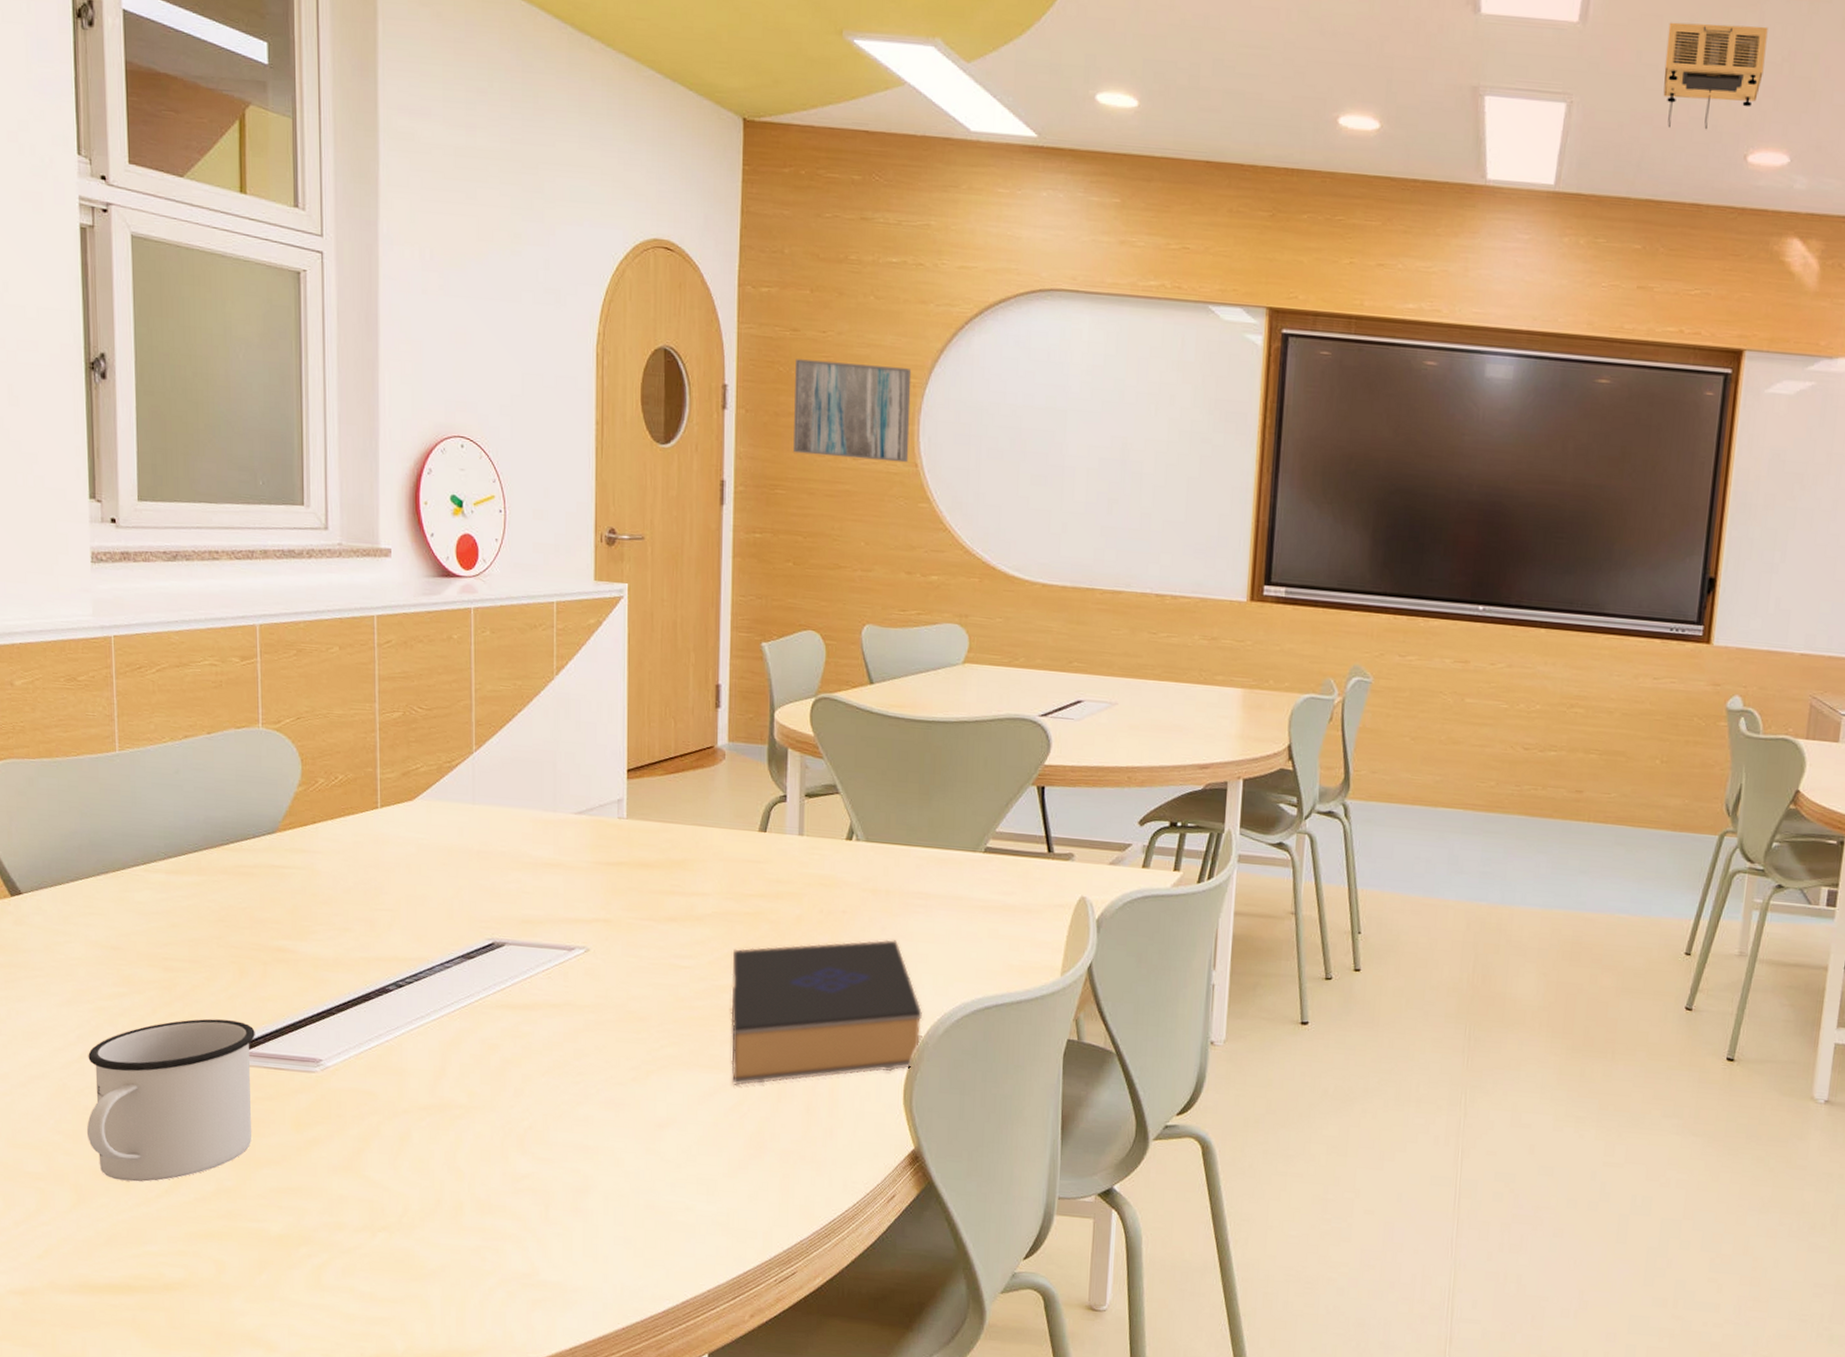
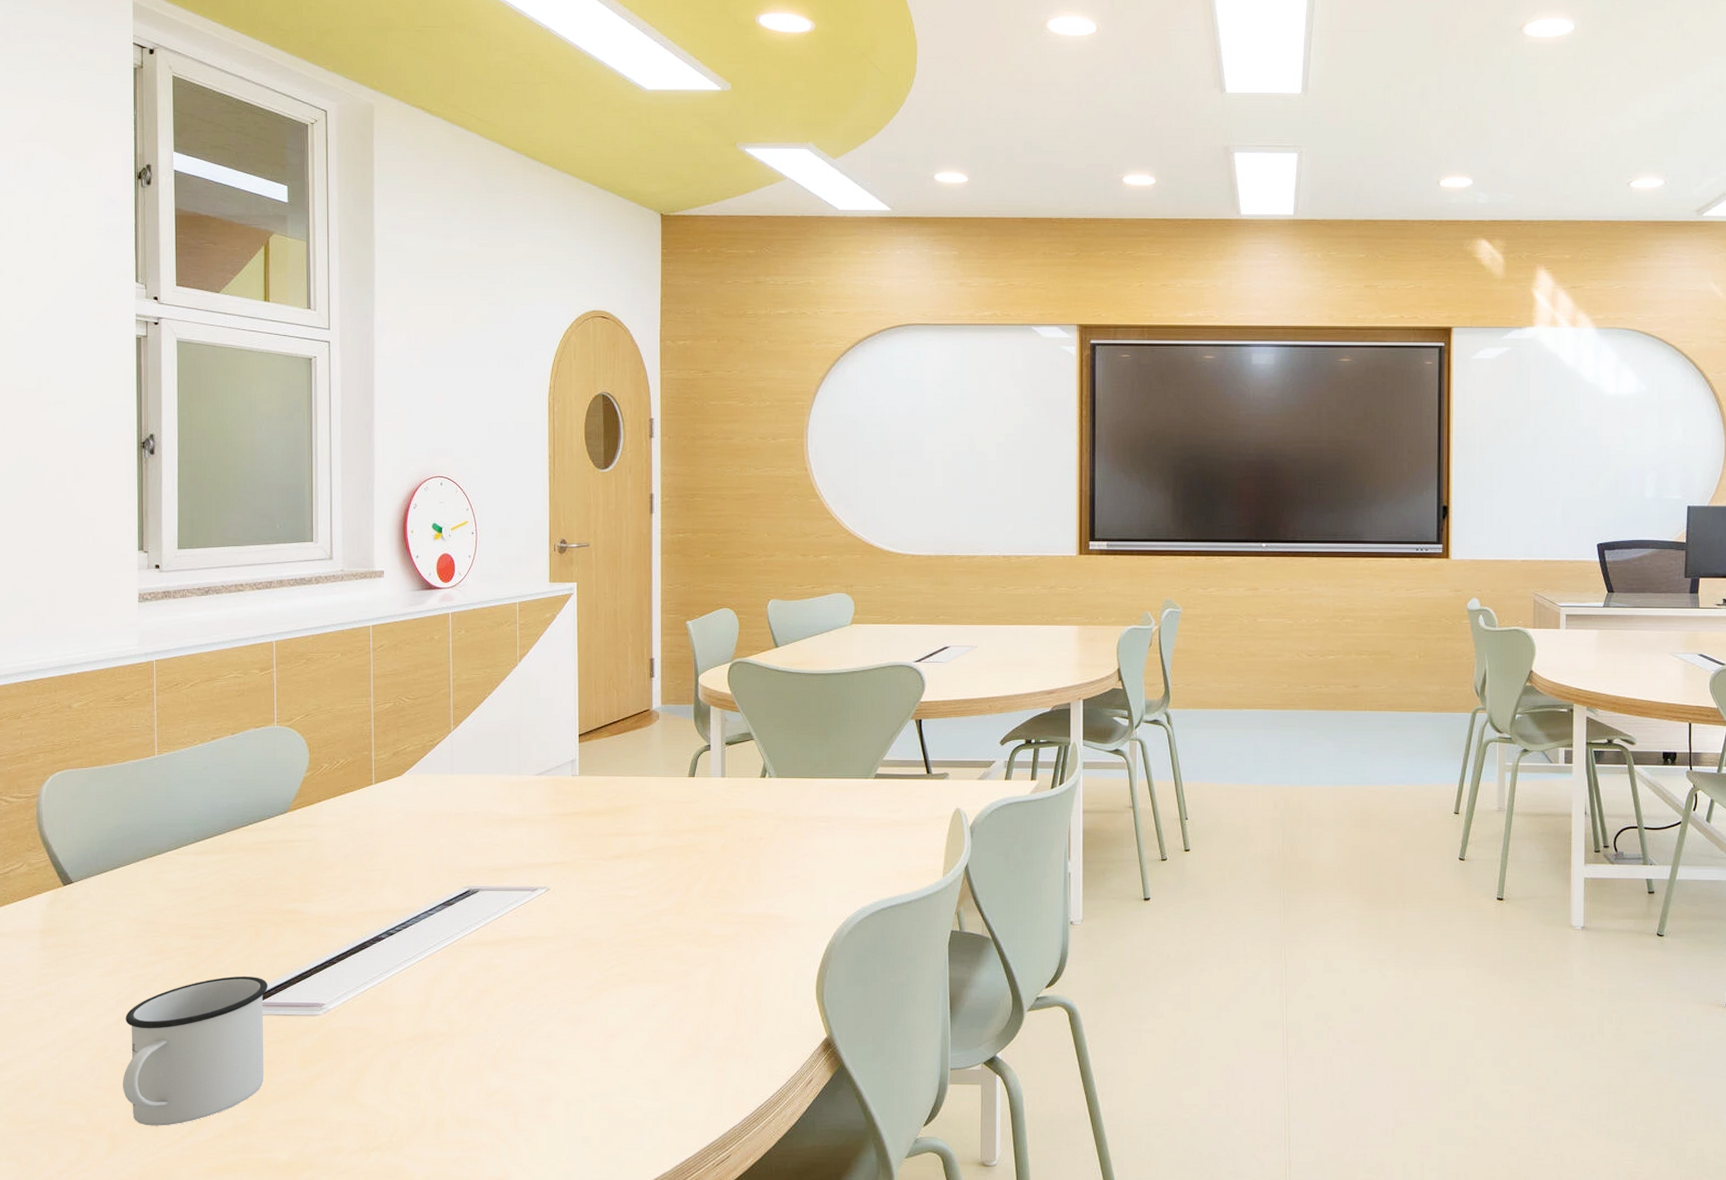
book: present [731,939,922,1086] -> none [669,858,829,995]
wall art: present [793,359,912,463] -> none [707,394,800,468]
projector: present [1663,22,1768,130] -> none [1370,85,1446,165]

